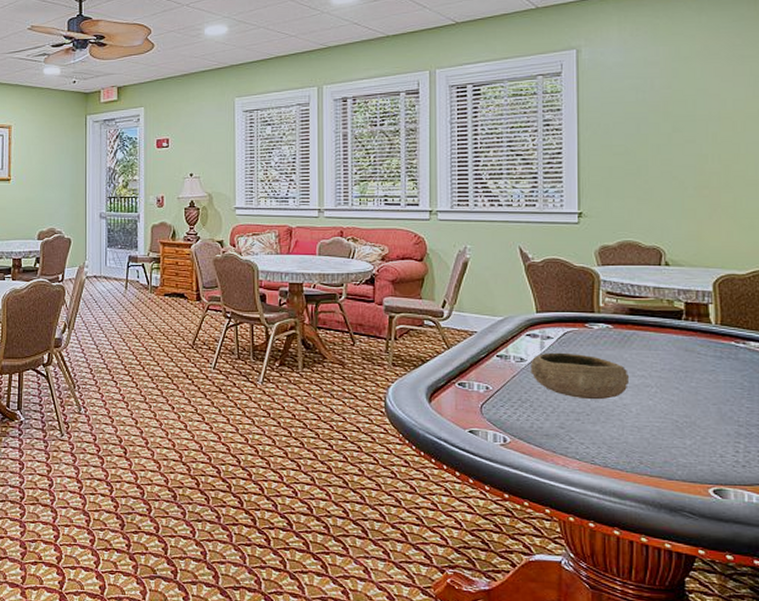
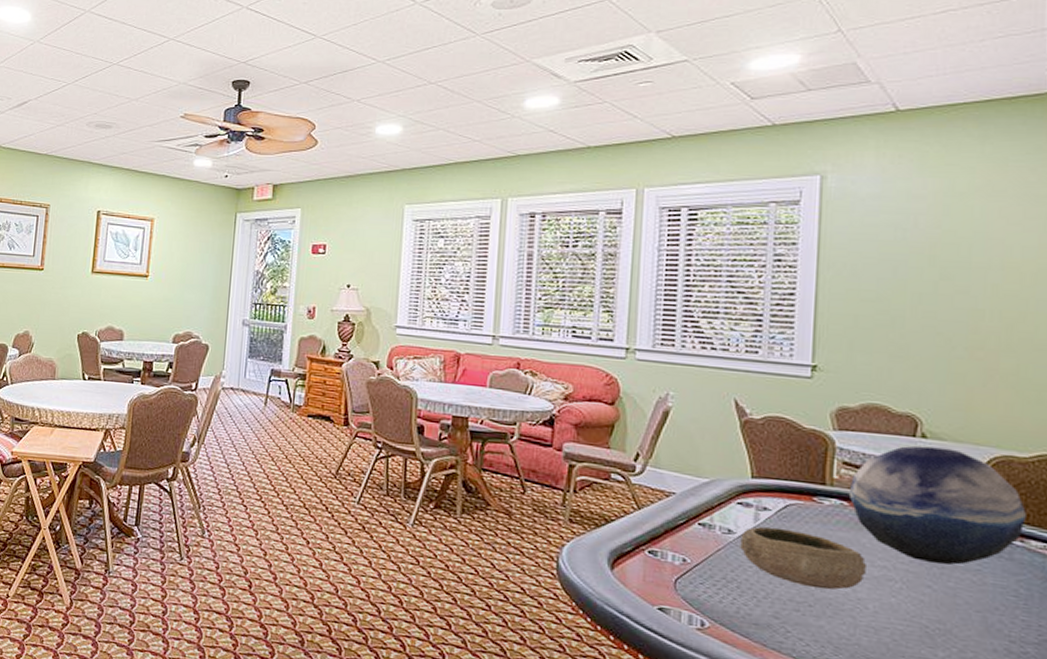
decorative orb: none [612,273,746,368] -> present [848,445,1027,565]

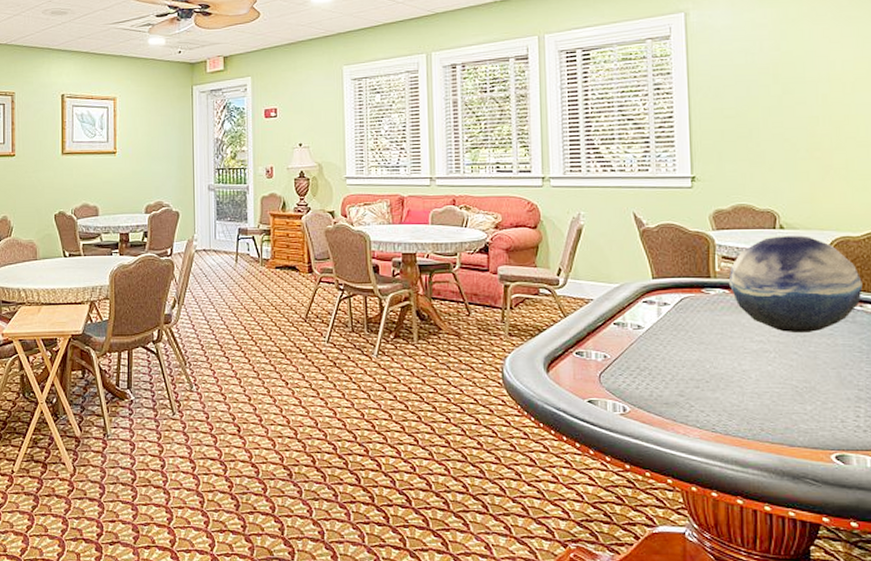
bowl: present [740,526,868,590] -> none [648,319,748,367]

